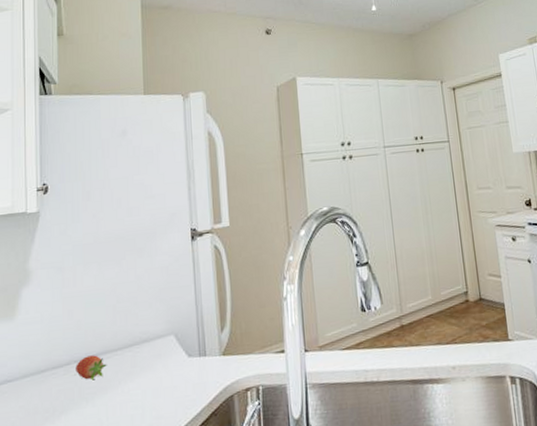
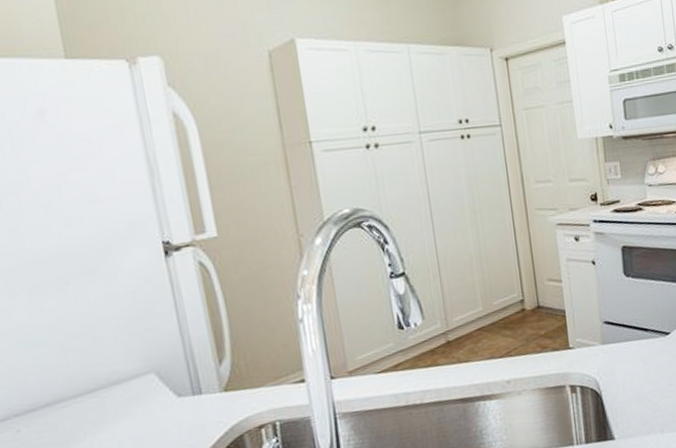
fruit: present [76,355,107,381] -> none [17,405,64,436]

